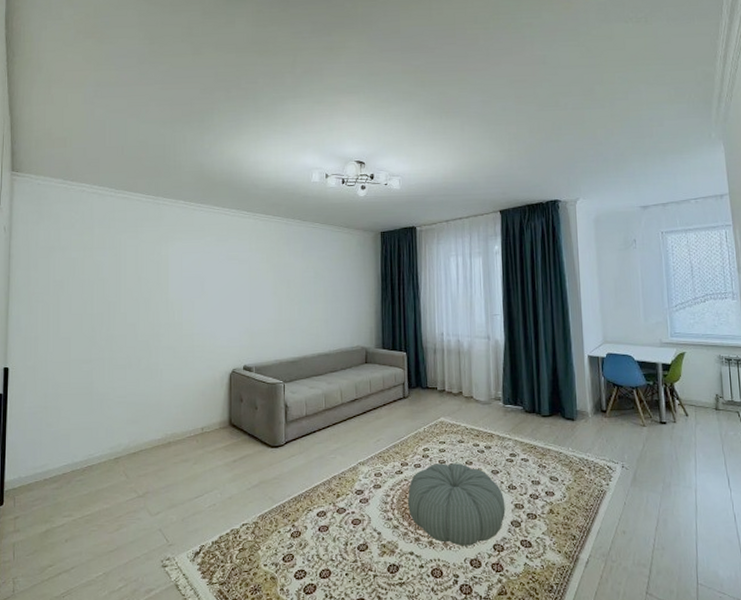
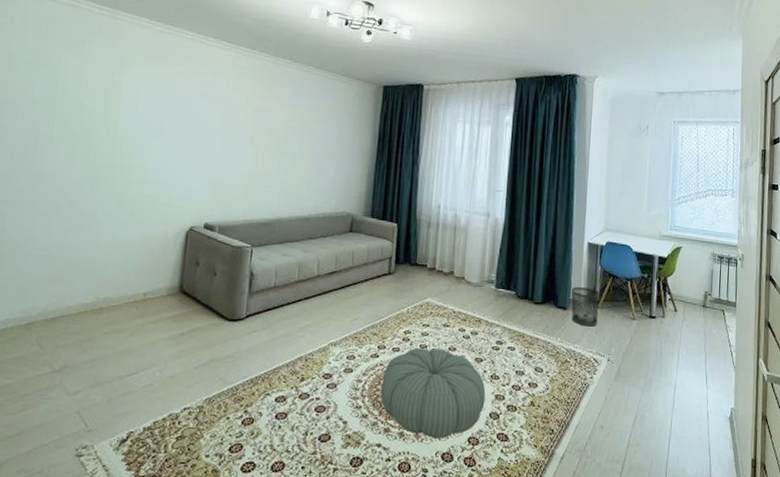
waste bin: none [577,398,608,436] -> present [571,287,600,327]

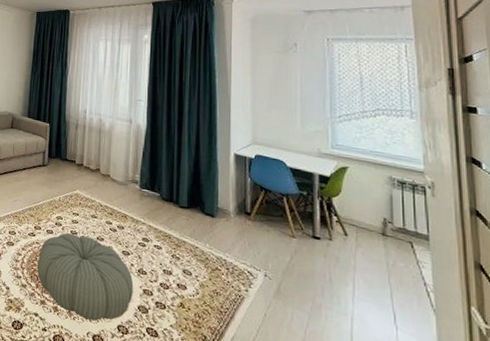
waste bin: present [571,287,600,327] -> none [218,196,251,238]

